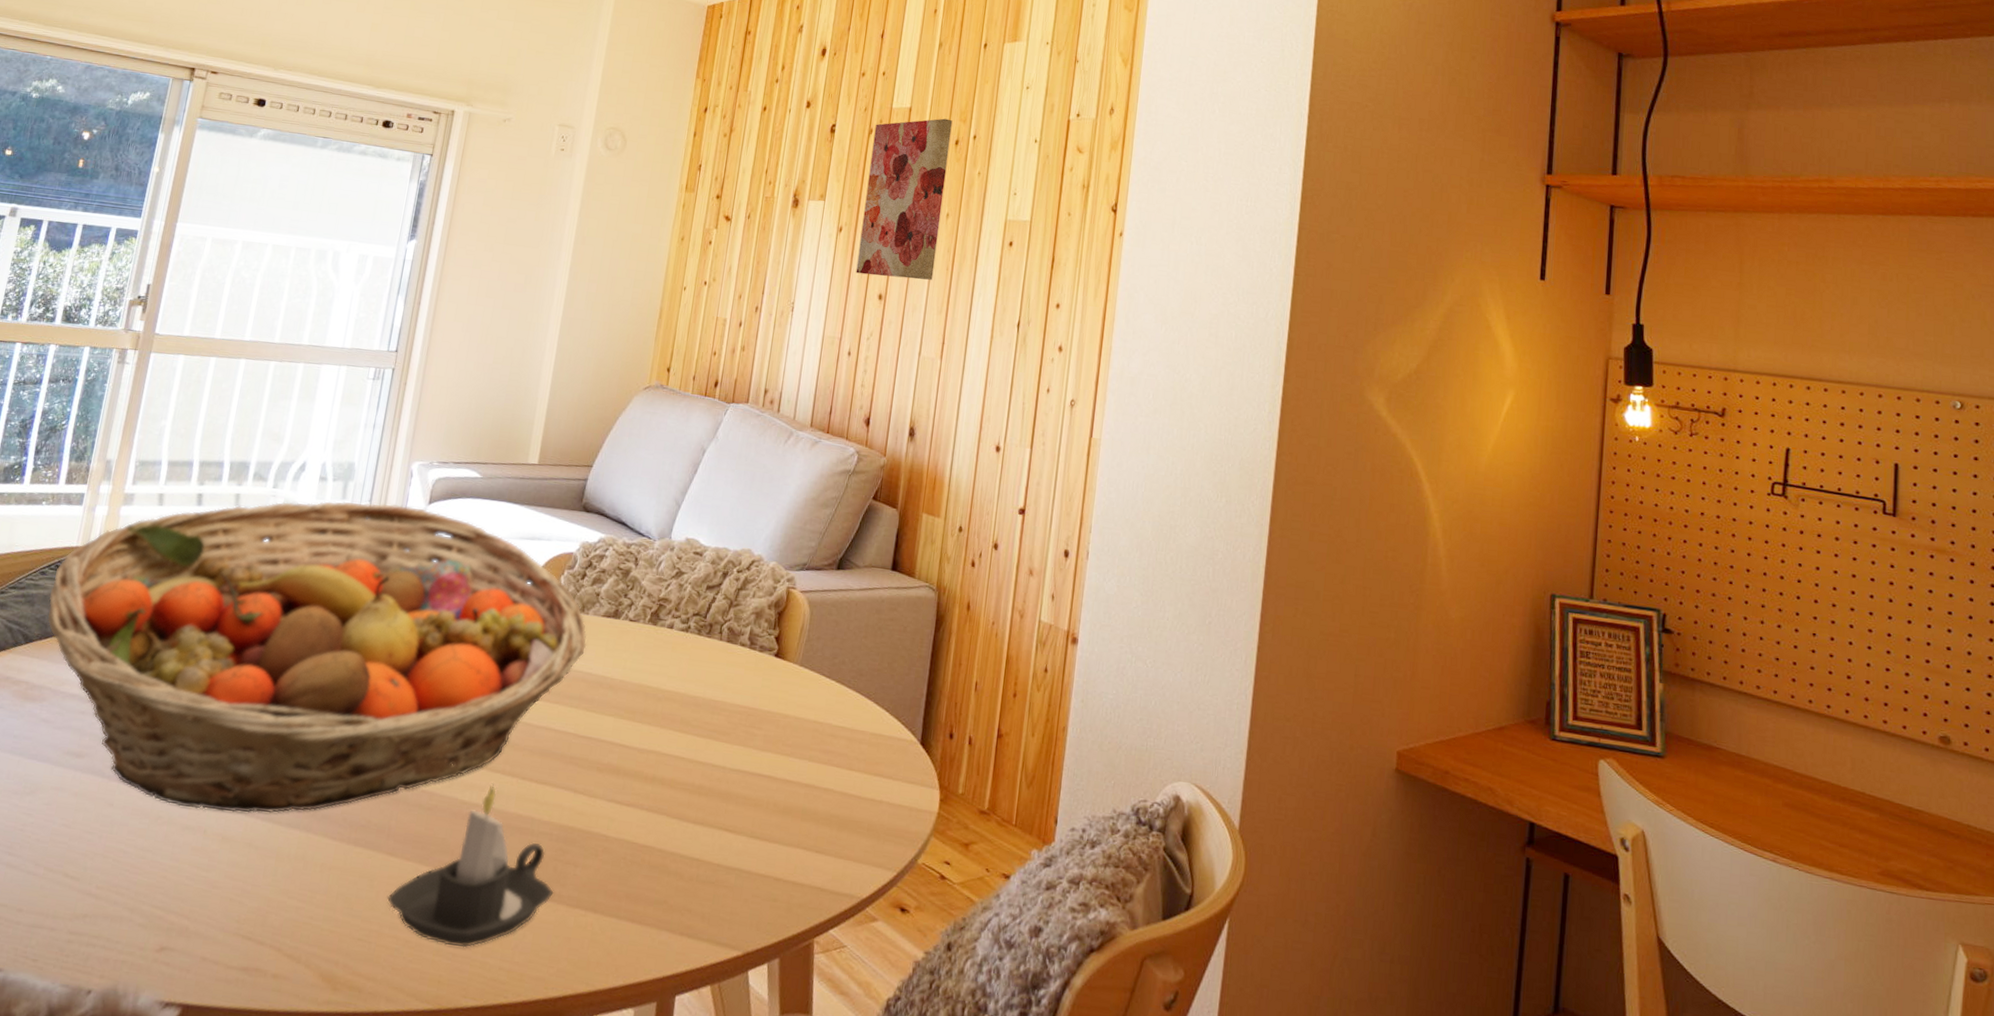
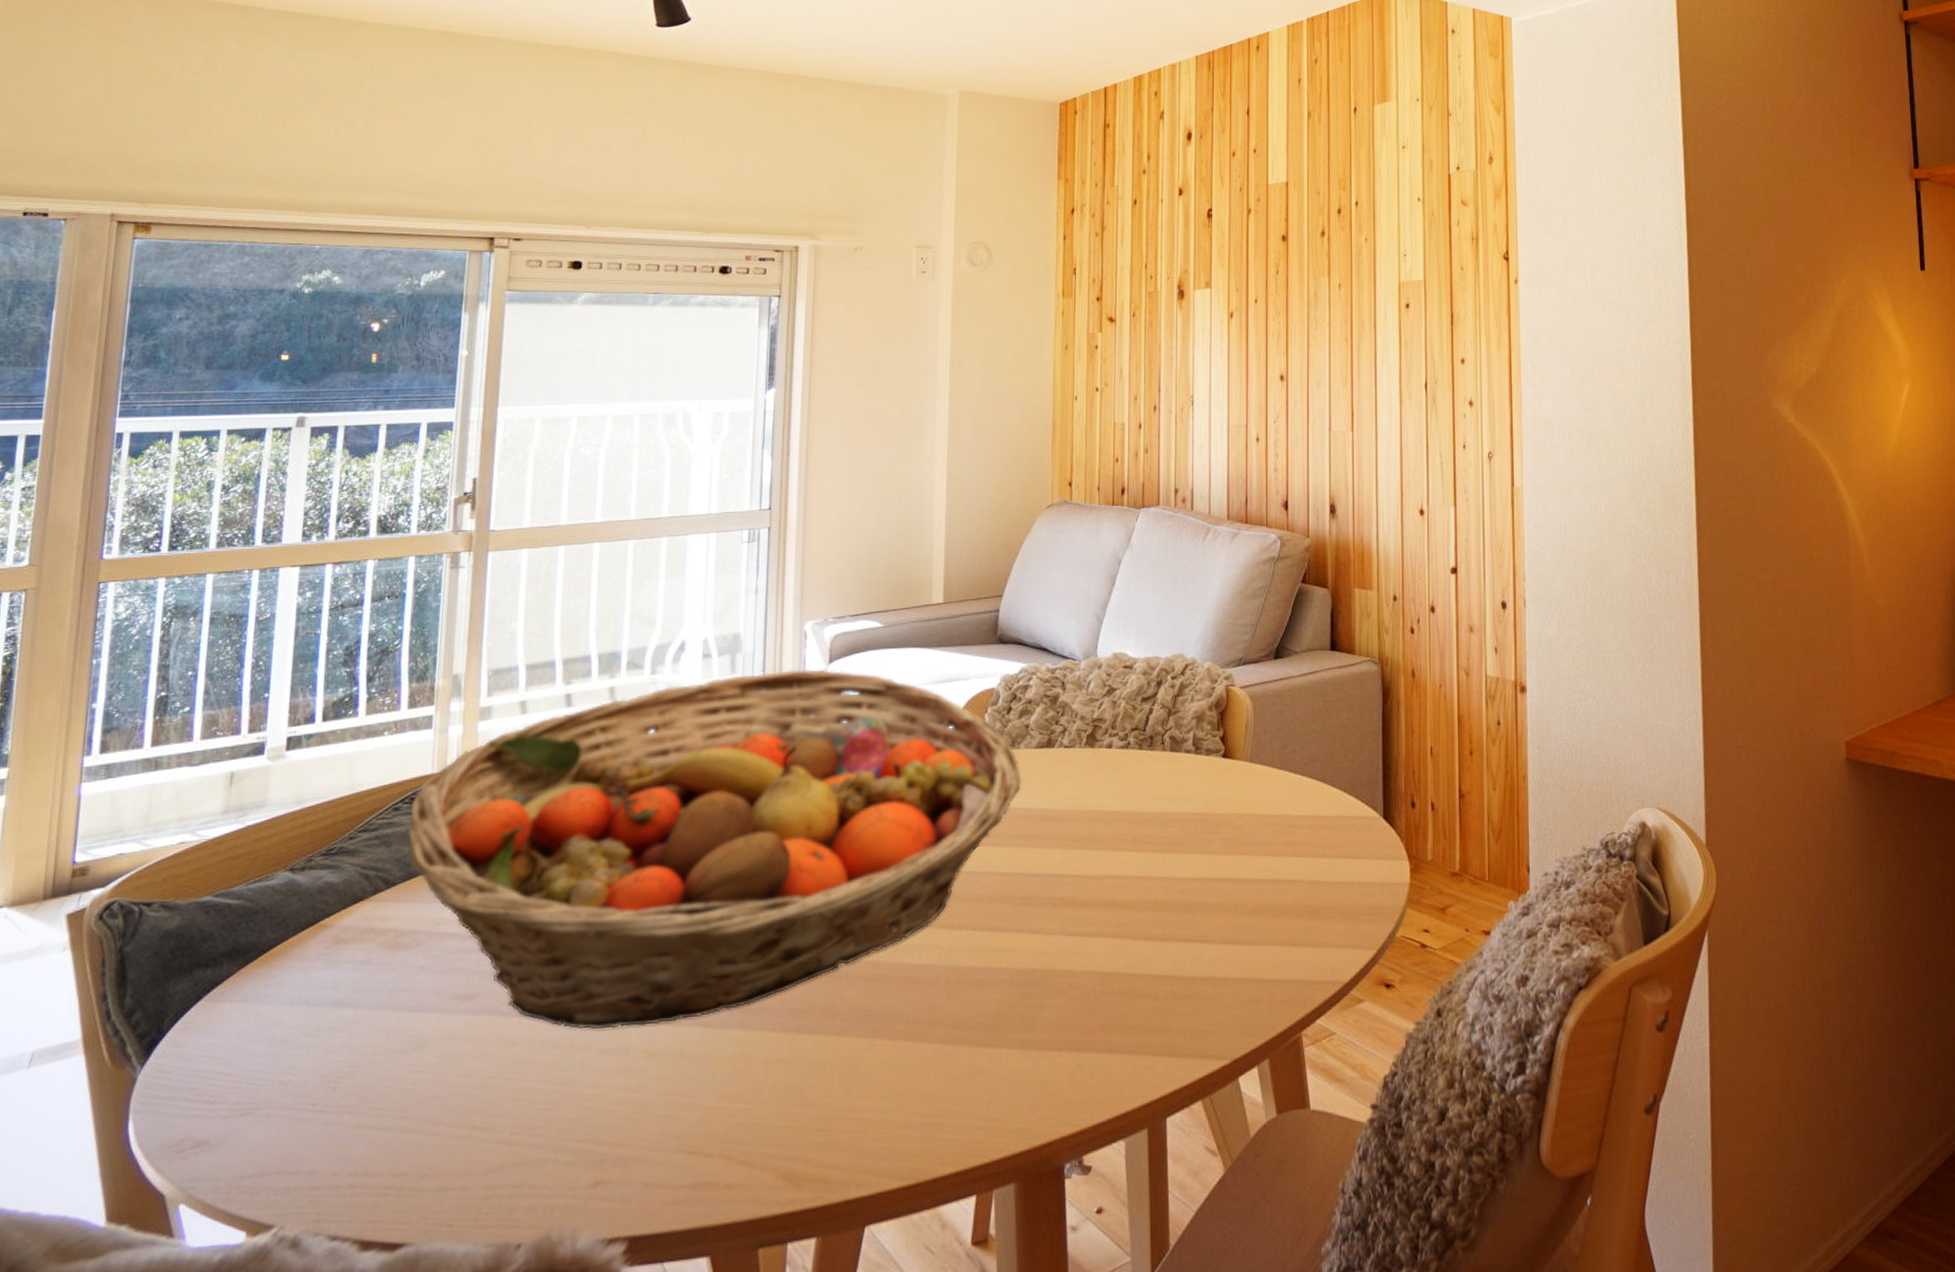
candle: present [387,783,554,948] -> none [843,940,1023,1117]
wall art: present [856,118,953,280] -> none [1253,188,1333,357]

